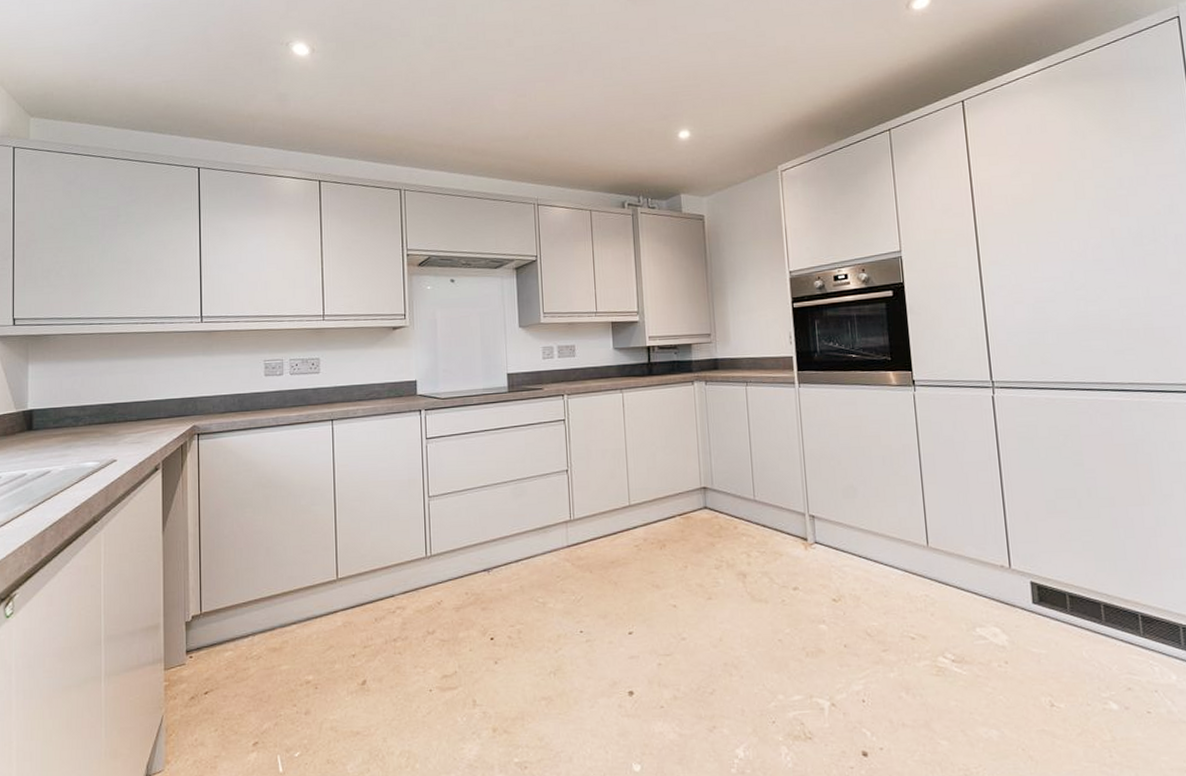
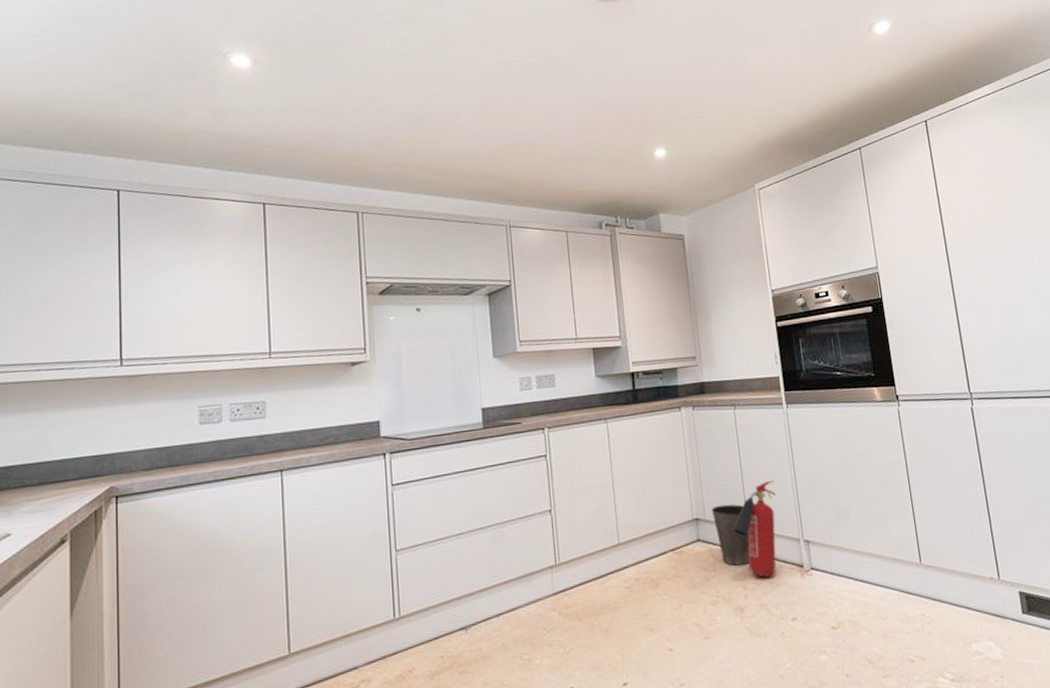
waste basket: none [719,476,756,534] -> present [711,504,750,566]
fire extinguisher: none [738,457,784,547] -> present [732,481,776,578]

